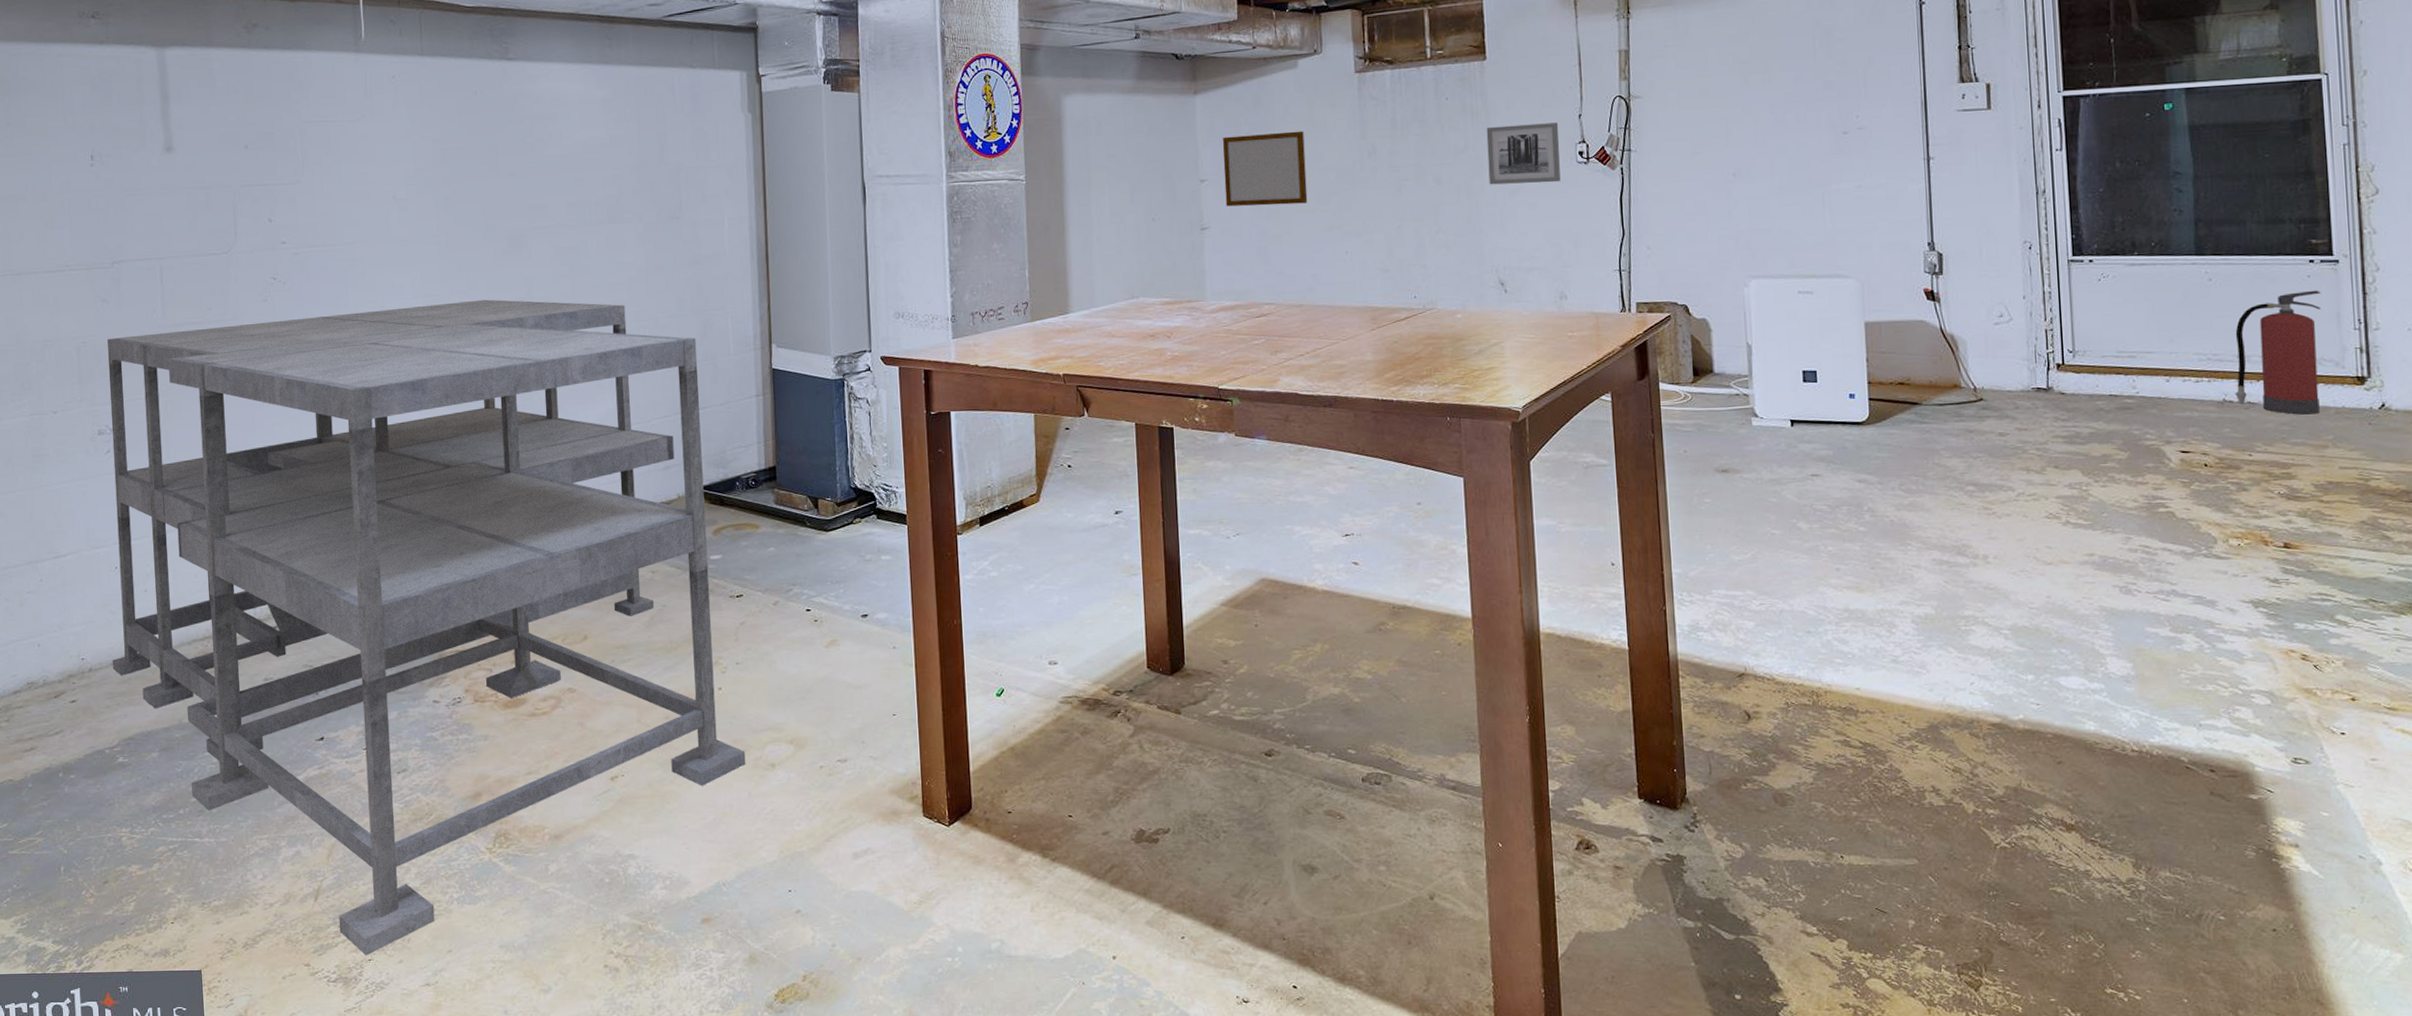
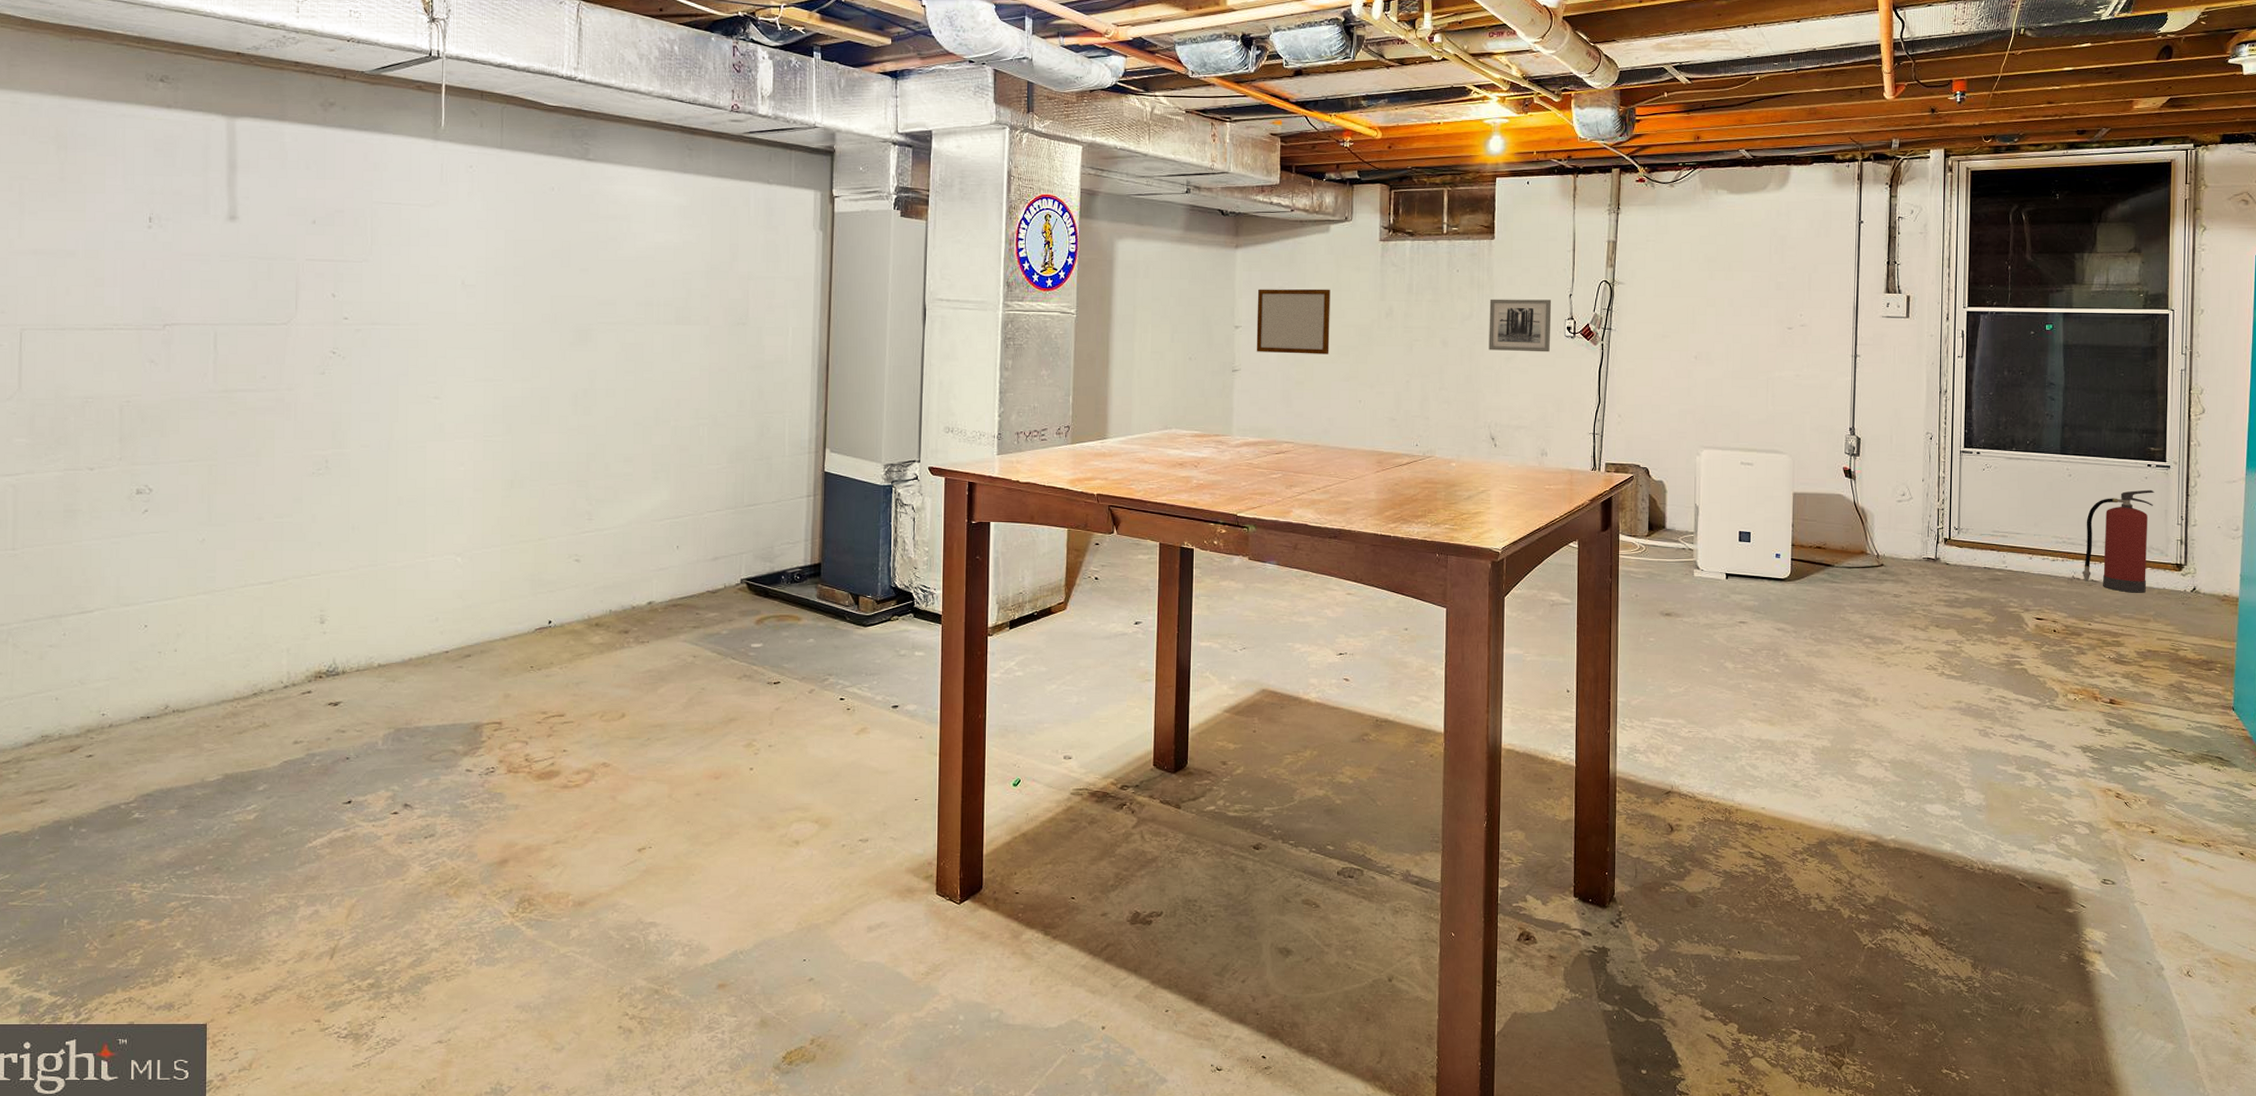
shelving unit: present [108,299,746,956] -> none [135,387,772,1013]

